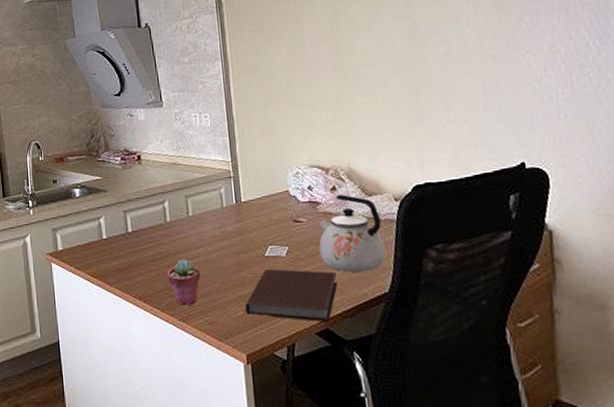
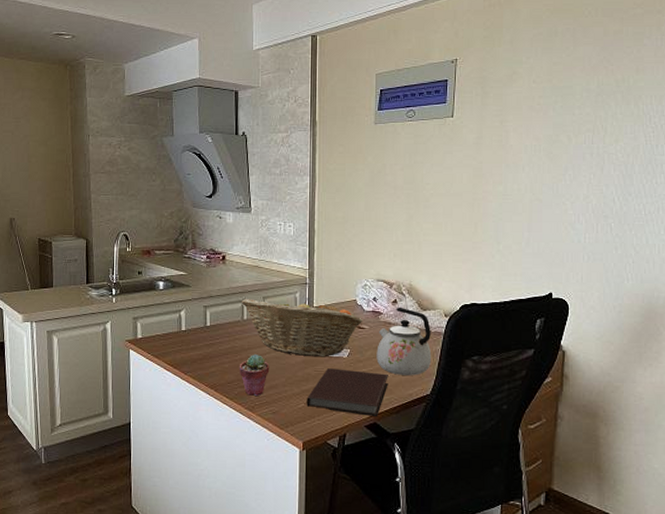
fruit basket: none [162,193,300,258] -> present [241,298,363,357]

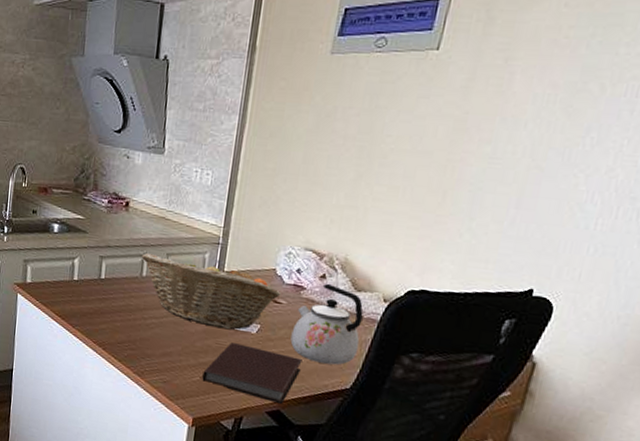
potted succulent: present [239,354,270,396] -> none [131,316,166,362]

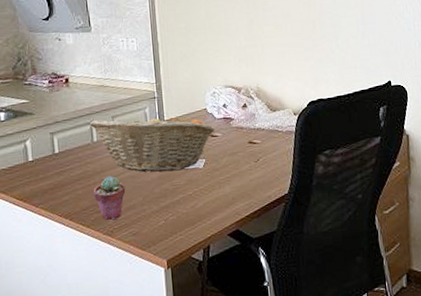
potted succulent: none [131,316,166,362] -> present [93,176,126,220]
notebook: present [202,342,302,405] -> none [166,179,247,224]
kettle: present [290,283,364,365] -> none [231,110,286,179]

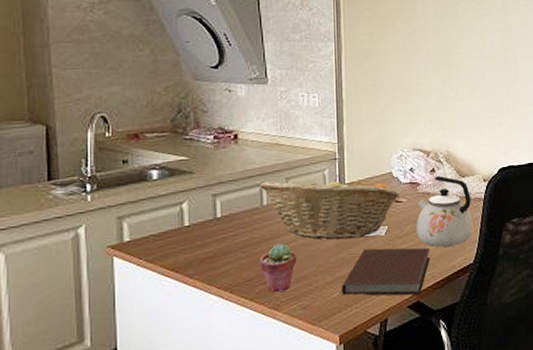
notebook: none [166,179,247,224] -> present [342,247,430,296]
kettle: none [231,110,286,179] -> present [416,175,473,247]

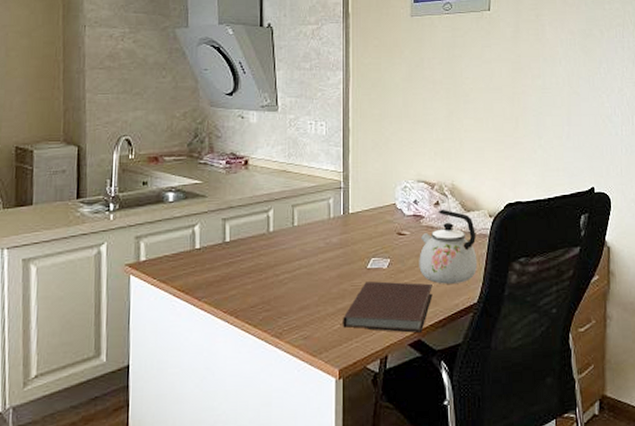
fruit basket: present [259,174,401,239] -> none [266,204,404,270]
potted succulent: present [259,244,297,292] -> none [264,271,300,320]

